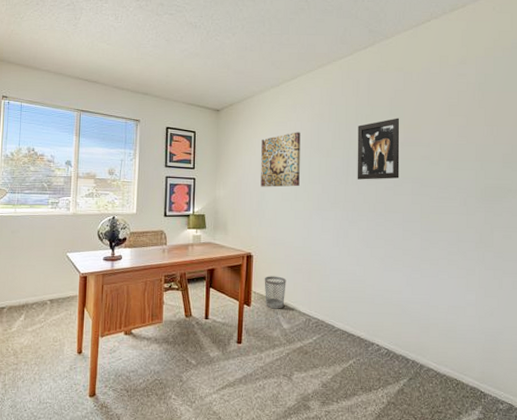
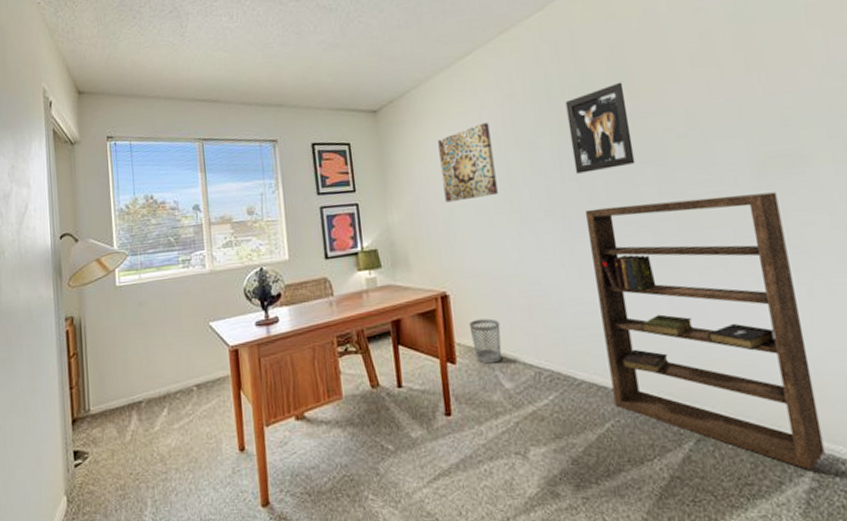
bookshelf: none [358,207,492,407] -> present [585,192,825,471]

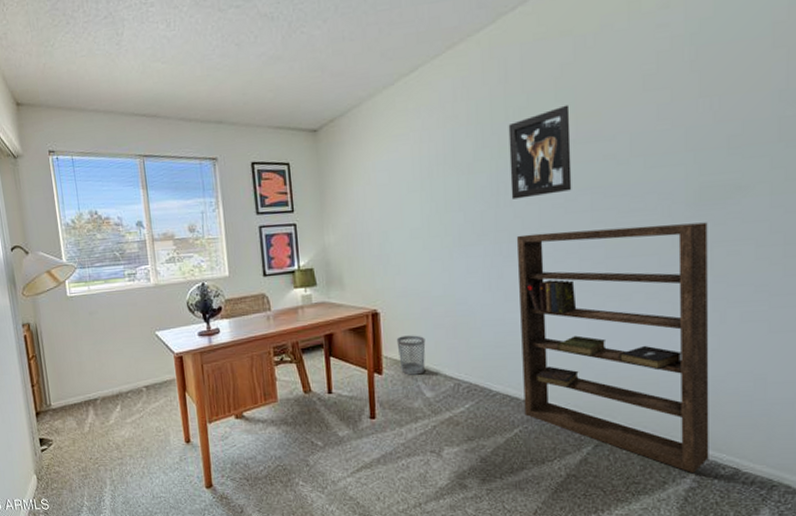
wall art: present [438,122,498,203] -> none [377,144,433,225]

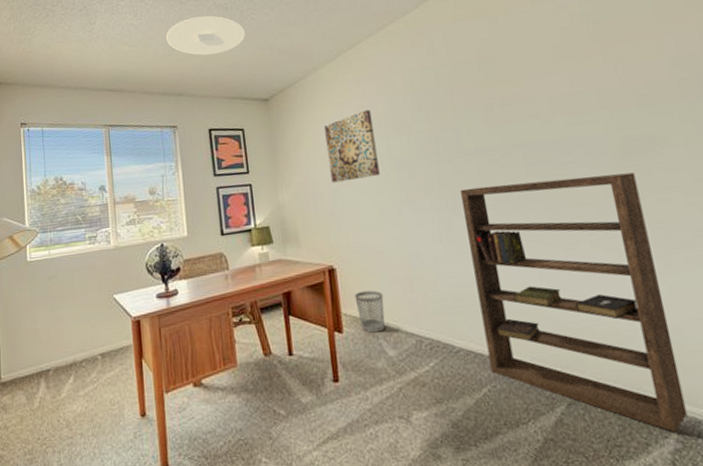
ceiling light: none [203,27,293,77] -> present [165,15,245,56]
wall art: none [377,144,433,225] -> present [324,109,380,183]
wall art: present [508,105,572,200] -> none [440,73,505,156]

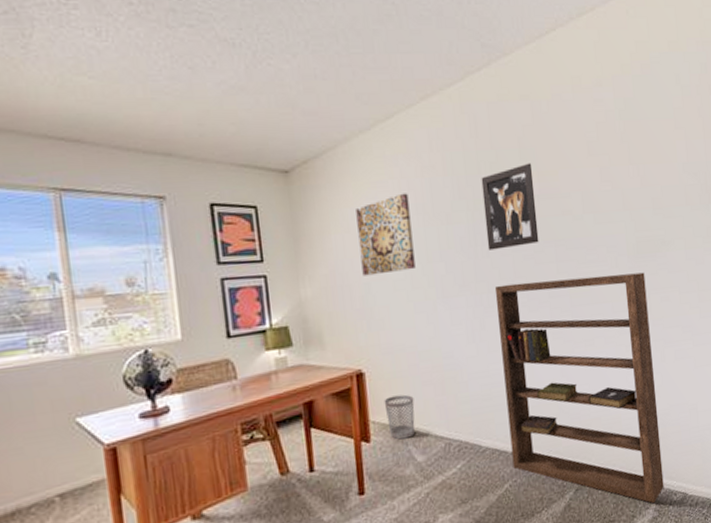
ceiling light: present [165,15,245,56] -> none [145,50,259,105]
wall art: none [440,73,505,156] -> present [481,163,539,250]

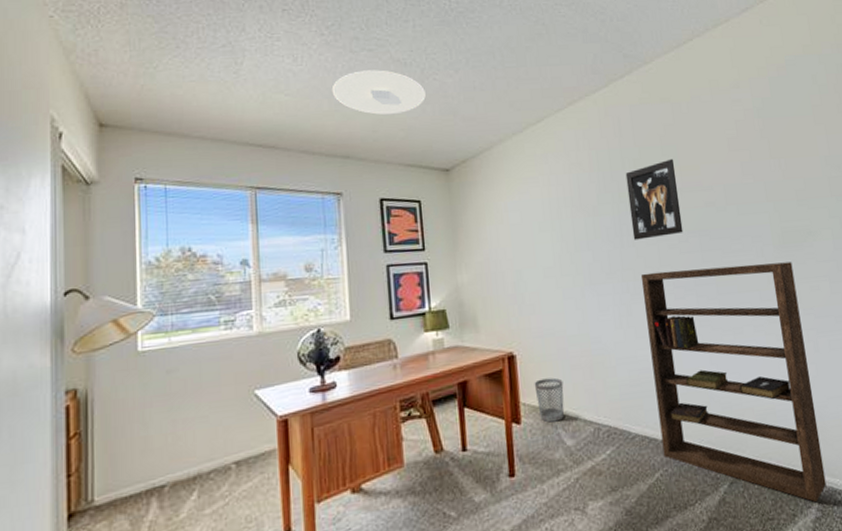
ceiling light: none [145,50,259,105] -> present [331,70,426,115]
wall art: present [356,193,416,276] -> none [509,187,564,264]

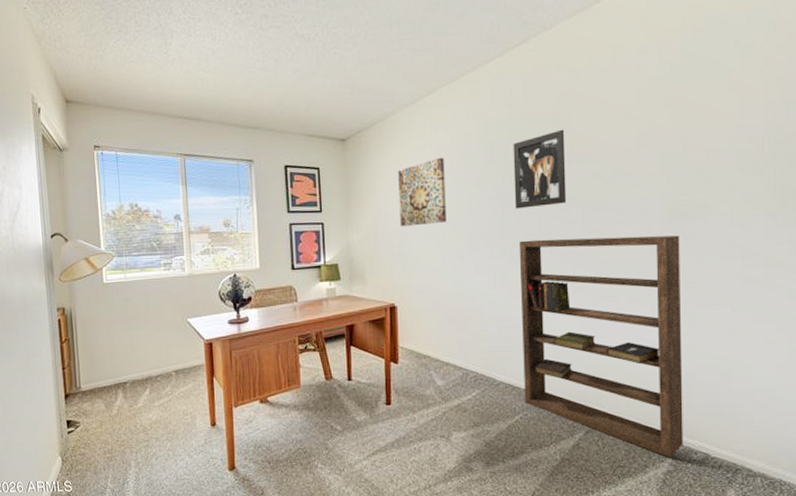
ceiling light: present [331,70,426,115] -> none [244,45,326,89]
wall art: none [509,187,564,264] -> present [398,157,446,227]
wastebasket: present [534,377,565,423] -> none [412,328,438,365]

